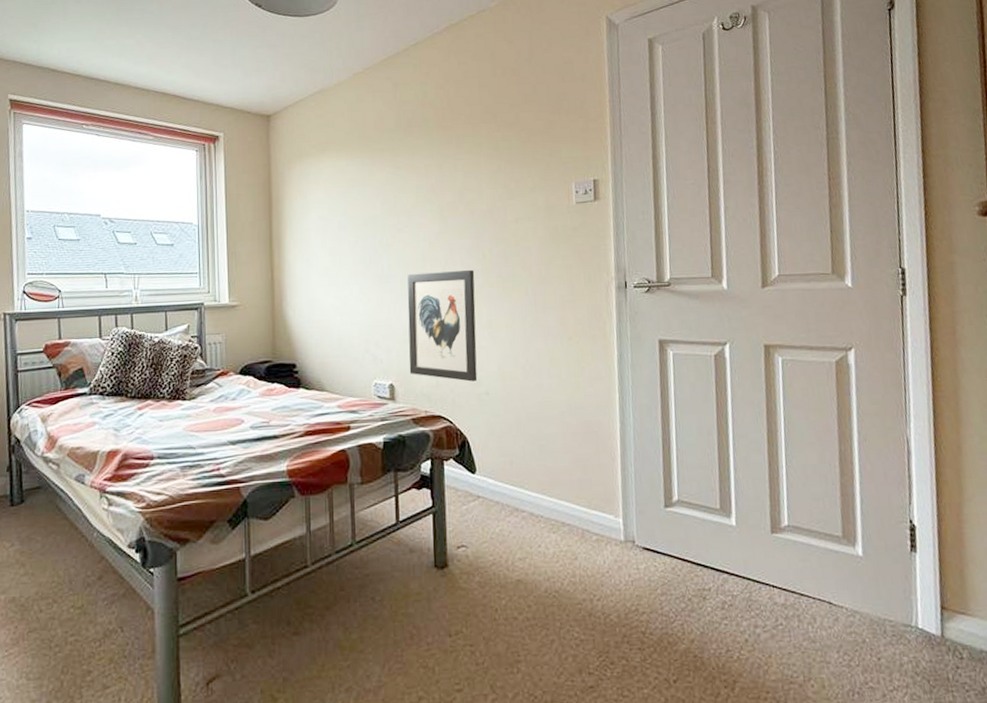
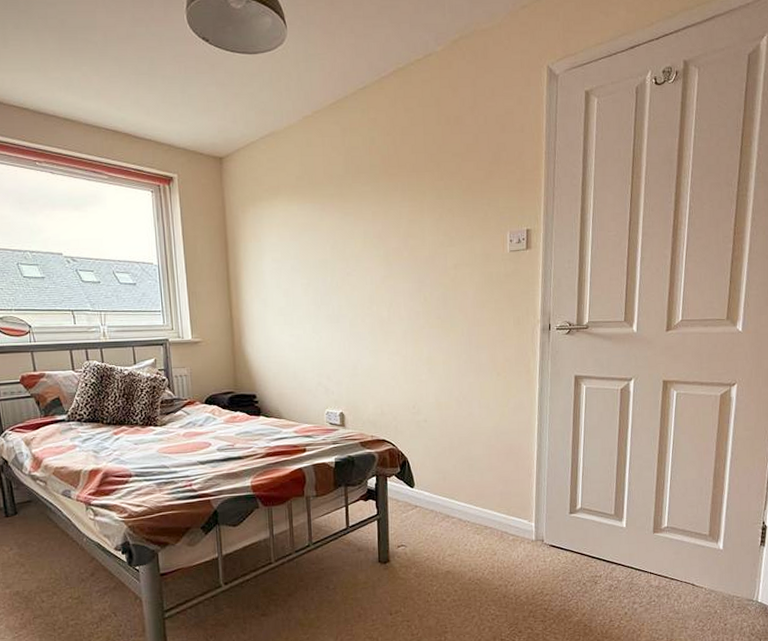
wall art: present [407,269,478,382] -> none [356,311,417,411]

